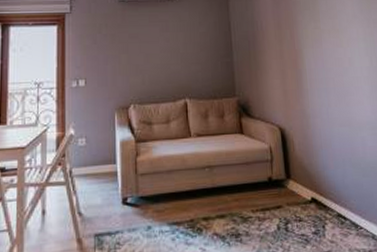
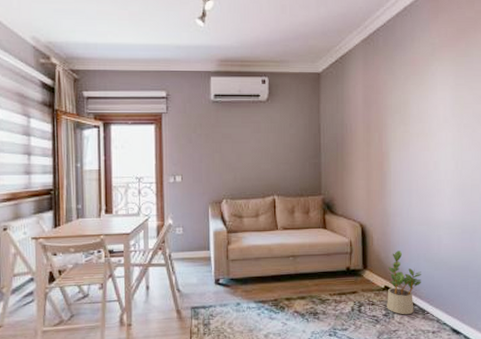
potted plant: none [313,156,350,232] -> present [387,251,421,315]

